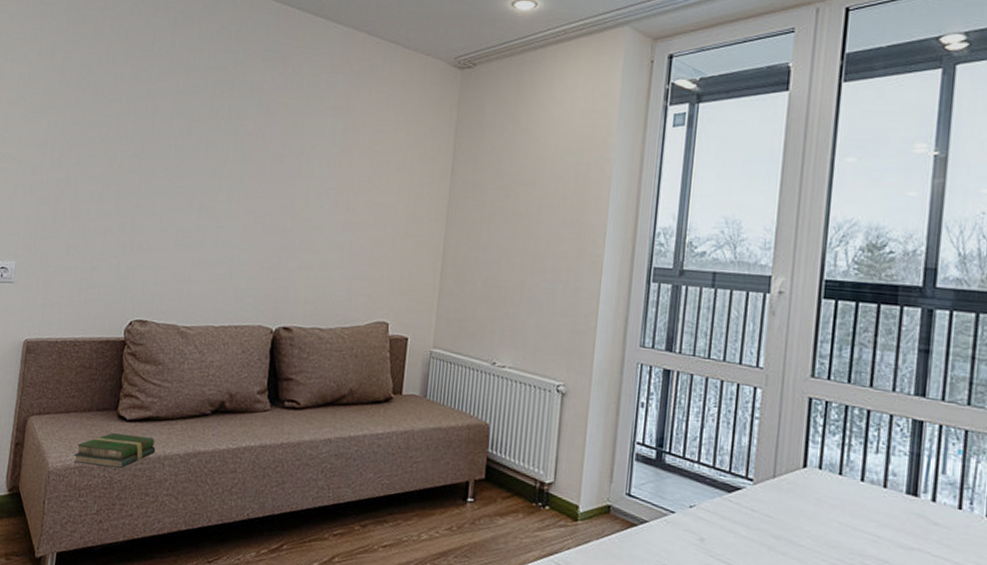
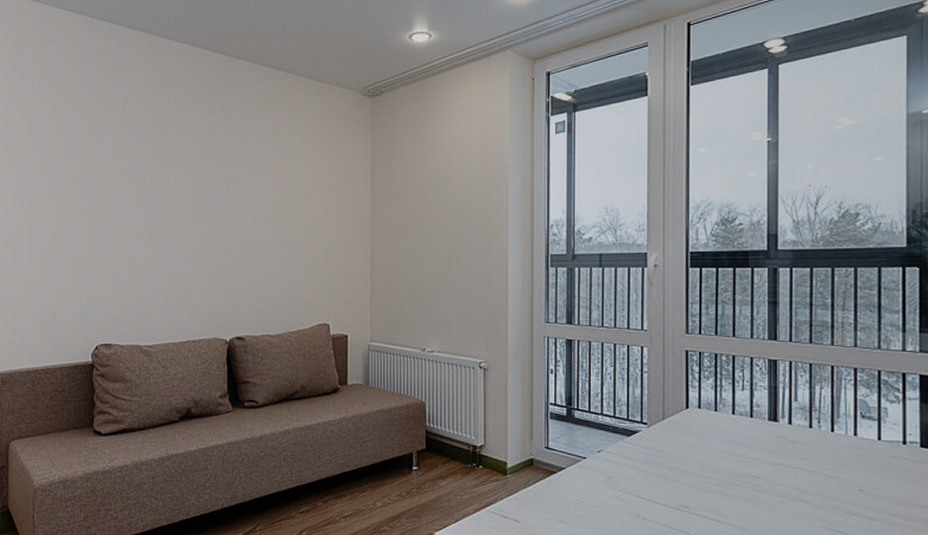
book: present [72,433,156,469] -> none [56,447,132,479]

